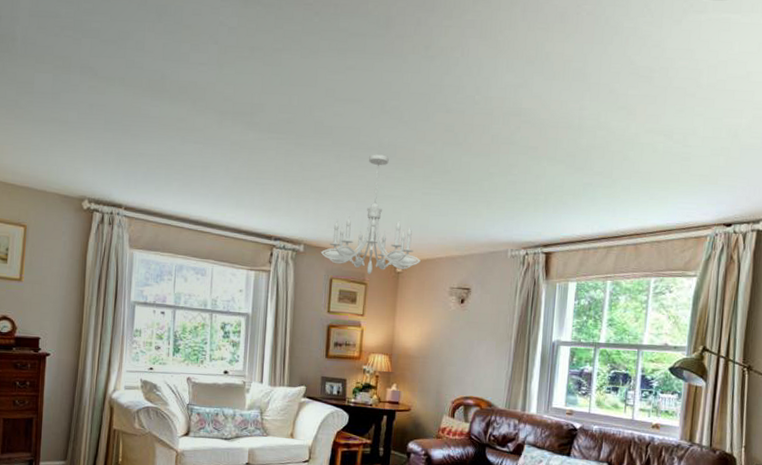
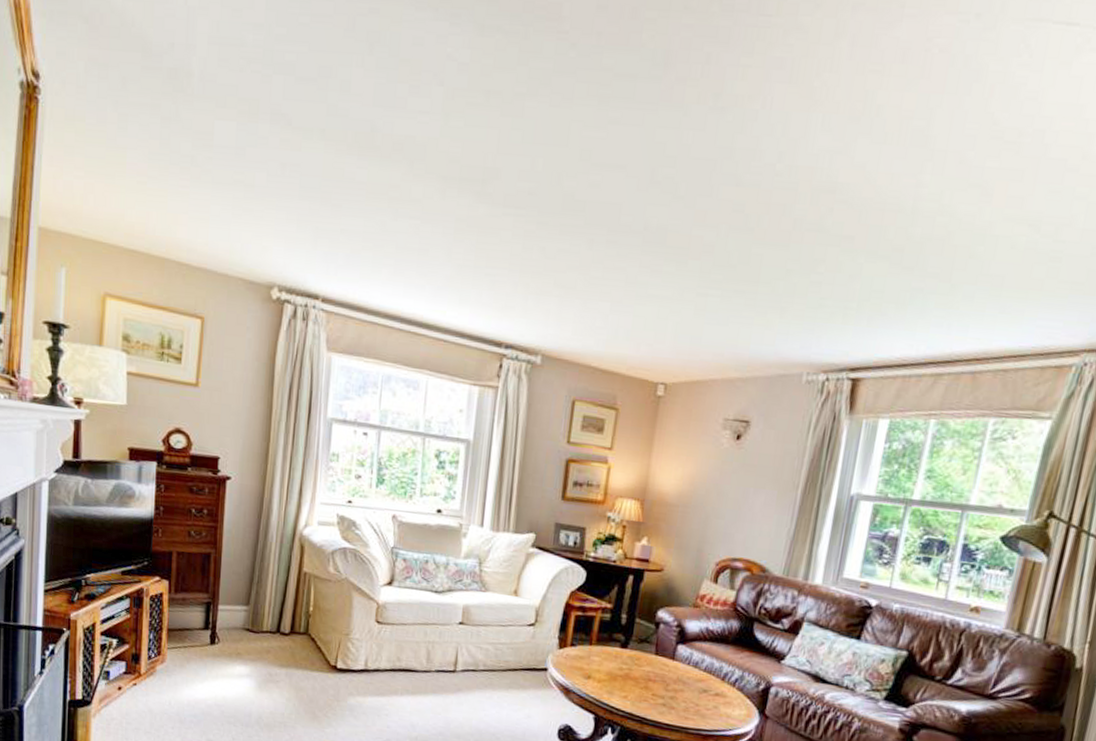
chandelier: present [320,154,421,274] -> none [562,239,689,397]

